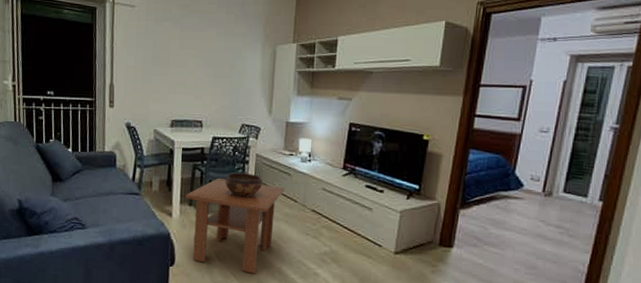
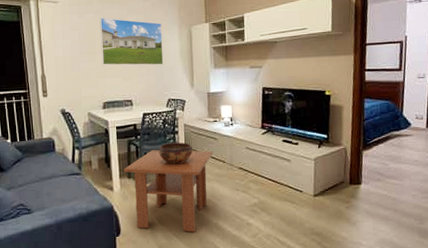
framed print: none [174,28,244,86] -> present [99,18,164,65]

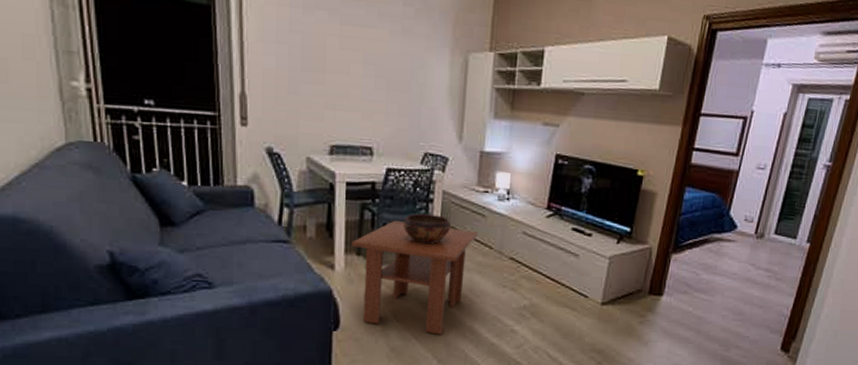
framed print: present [99,18,164,65] -> none [333,20,427,103]

